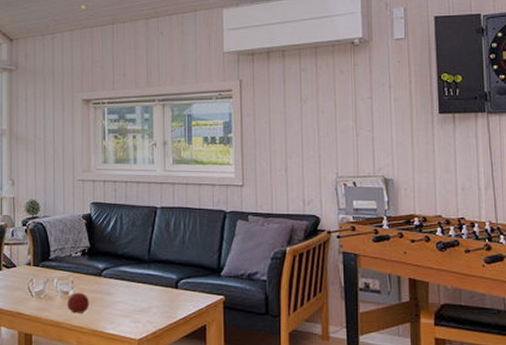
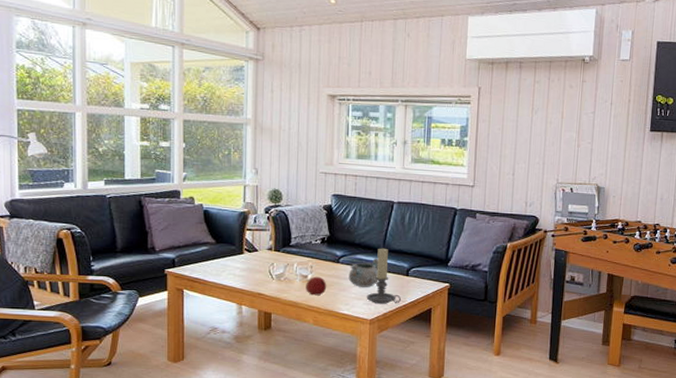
decorative bowl: none [112,270,145,303] -> present [348,258,378,287]
candle holder: none [133,258,171,321] -> present [366,248,401,304]

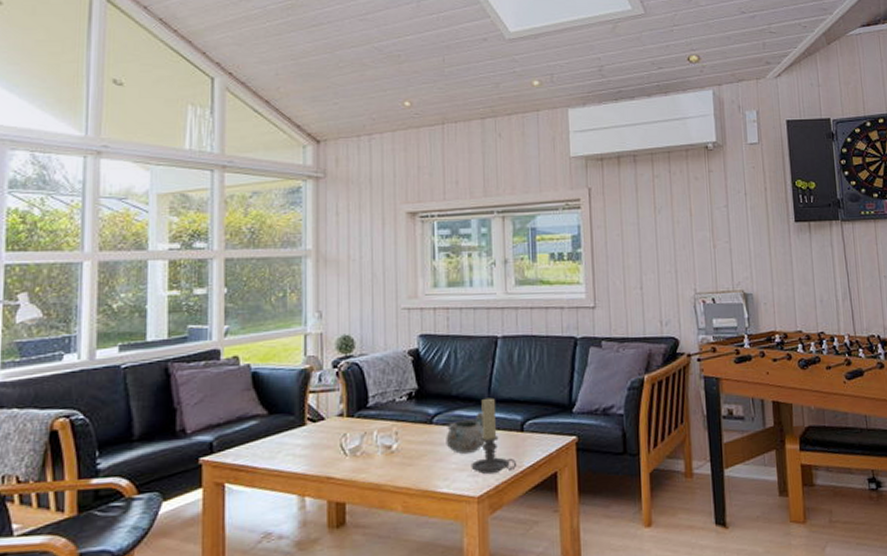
fruit: present [306,276,327,296] -> none [390,445,418,472]

